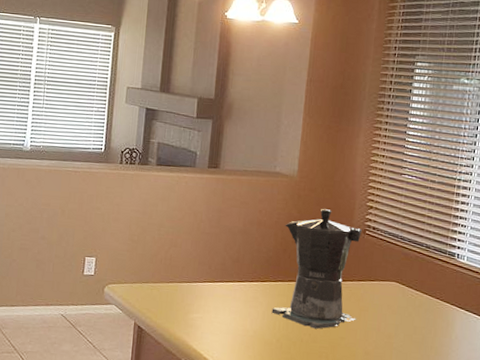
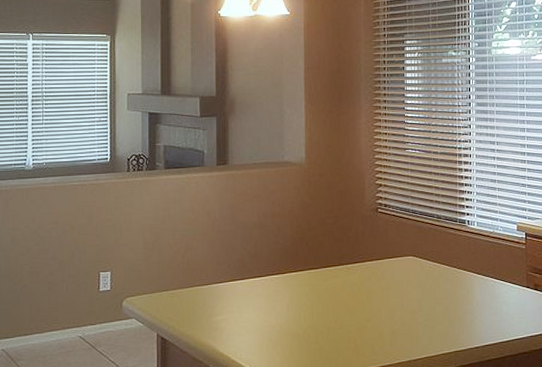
coffee maker: present [271,208,362,329] -> none [295,191,380,314]

